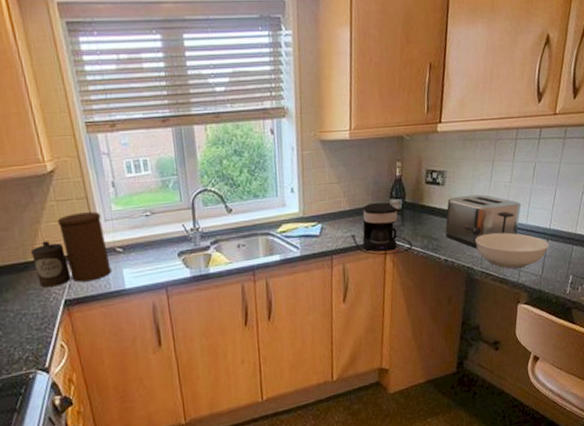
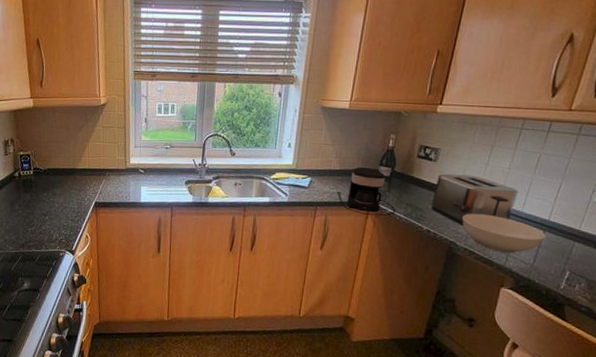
canister: present [30,241,71,288] -> none [78,155,103,191]
canister: present [58,212,111,282] -> none [101,138,133,192]

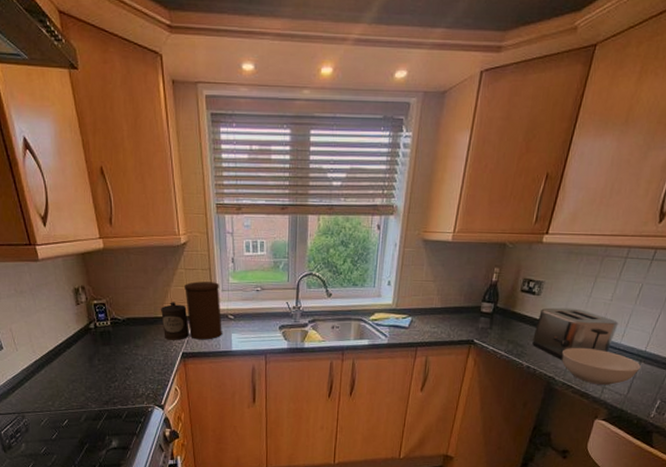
canister: none [78,155,103,191] -> present [160,302,189,340]
canister: none [101,138,133,192] -> present [185,281,222,340]
coffee maker: present [337,167,396,216] -> none [438,303,497,355]

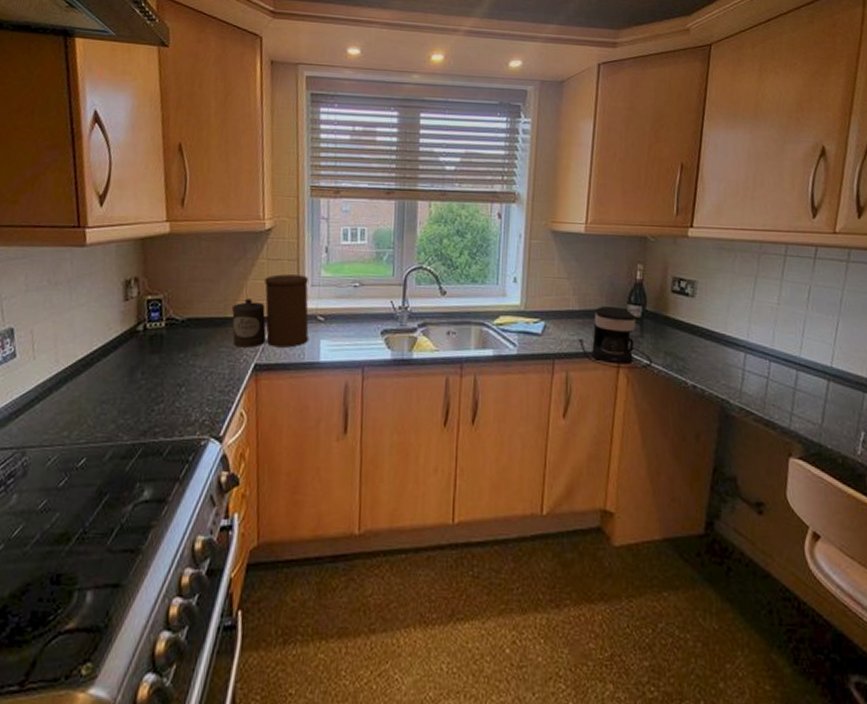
coffee maker: none [438,303,497,355] -> present [578,305,653,370]
toaster: present [532,307,619,360] -> none [694,311,793,378]
bowl: present [562,347,642,386] -> none [733,361,832,412]

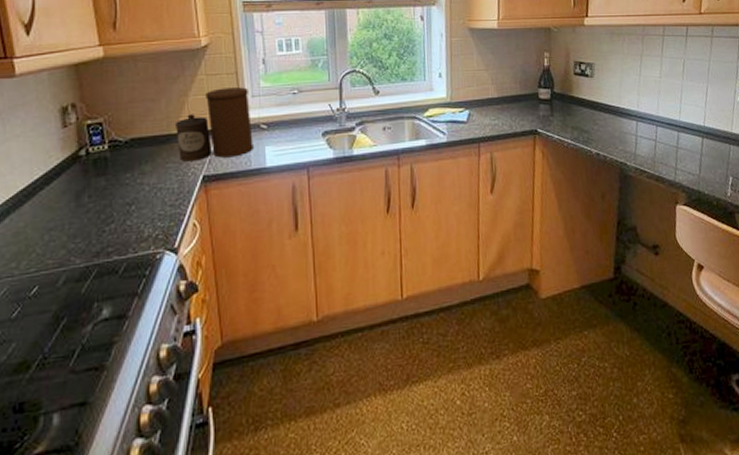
coffee maker: present [578,305,653,370] -> none [499,91,563,146]

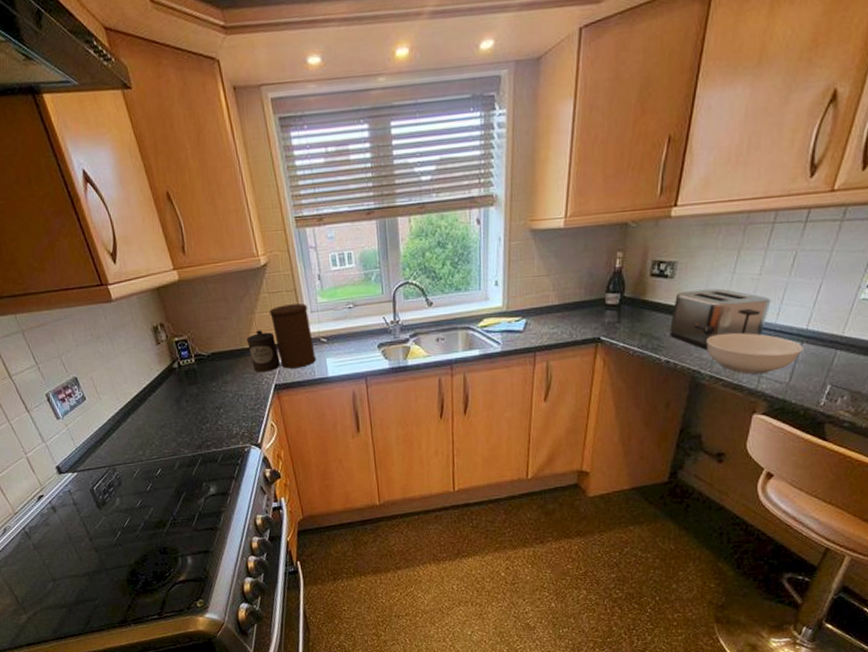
toaster: none [595,88,673,143] -> present [670,288,771,350]
bowl: none [627,127,705,167] -> present [706,332,804,375]

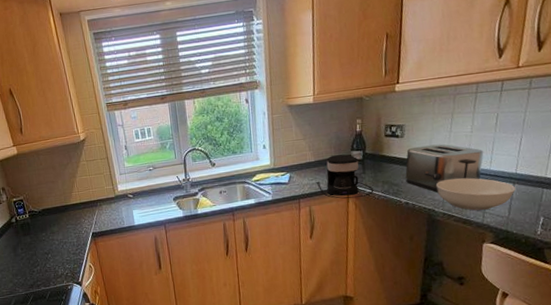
canister: present [246,330,280,372] -> none [69,190,96,224]
canister: present [270,303,316,369] -> none [88,168,125,220]
coffee maker: none [558,296,629,354] -> present [316,154,374,199]

